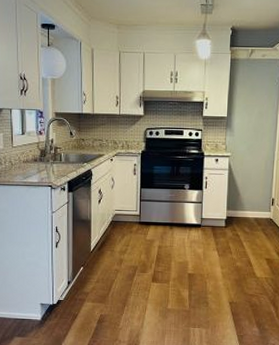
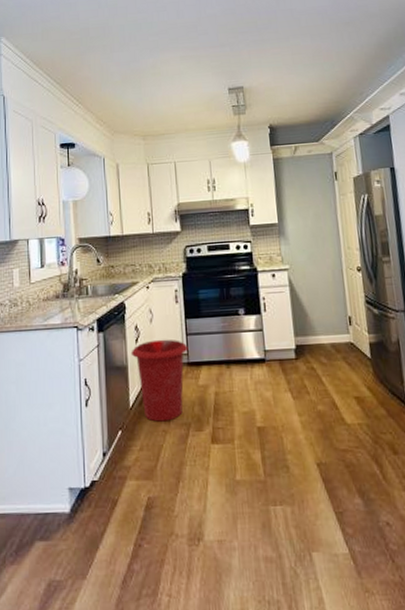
waste bin: none [94,202,141,264] -> present [130,339,188,422]

